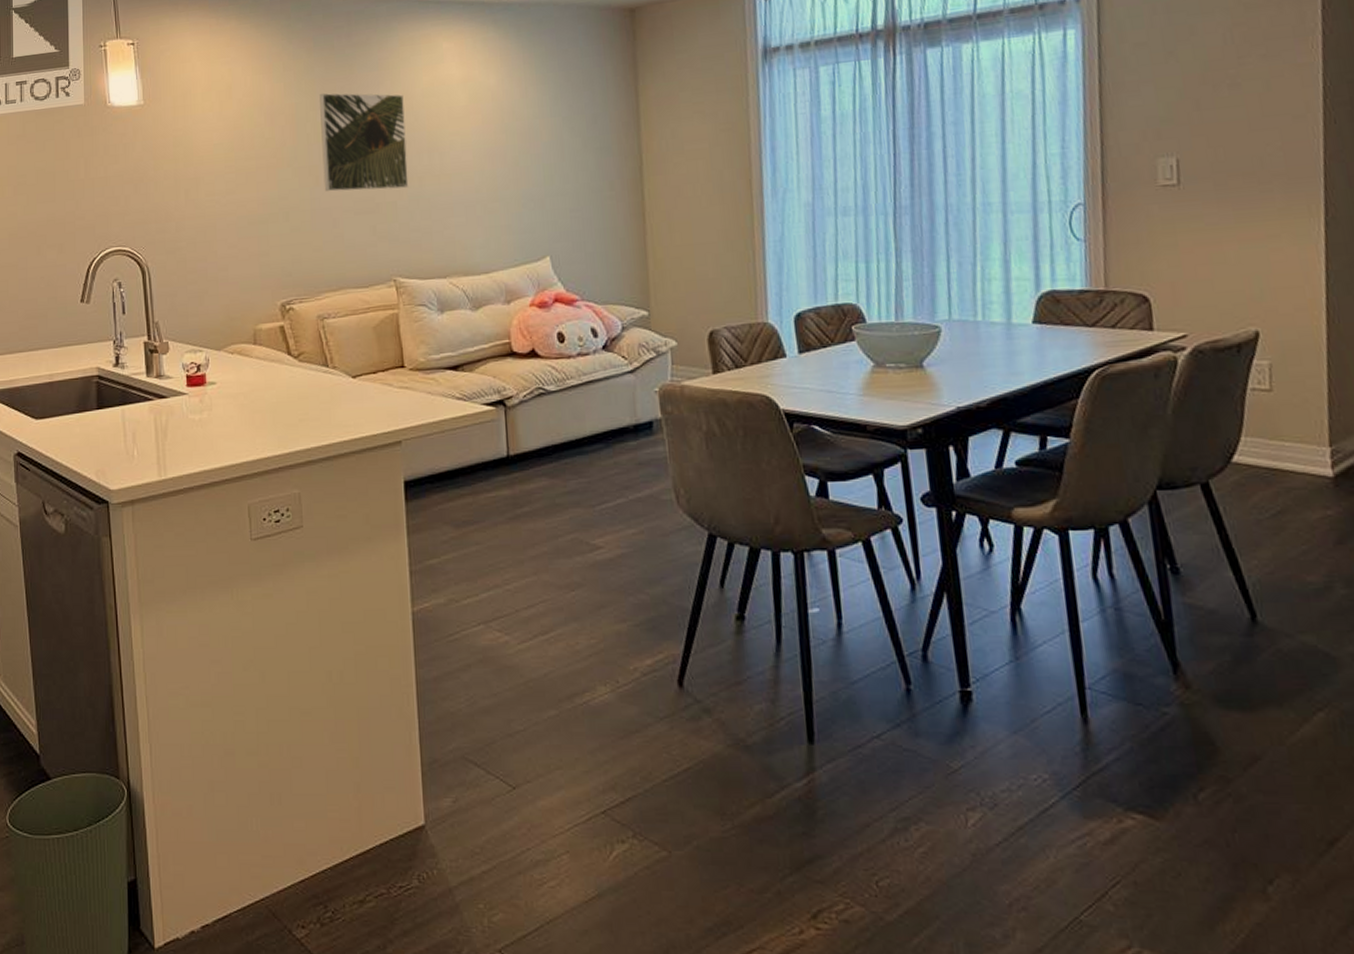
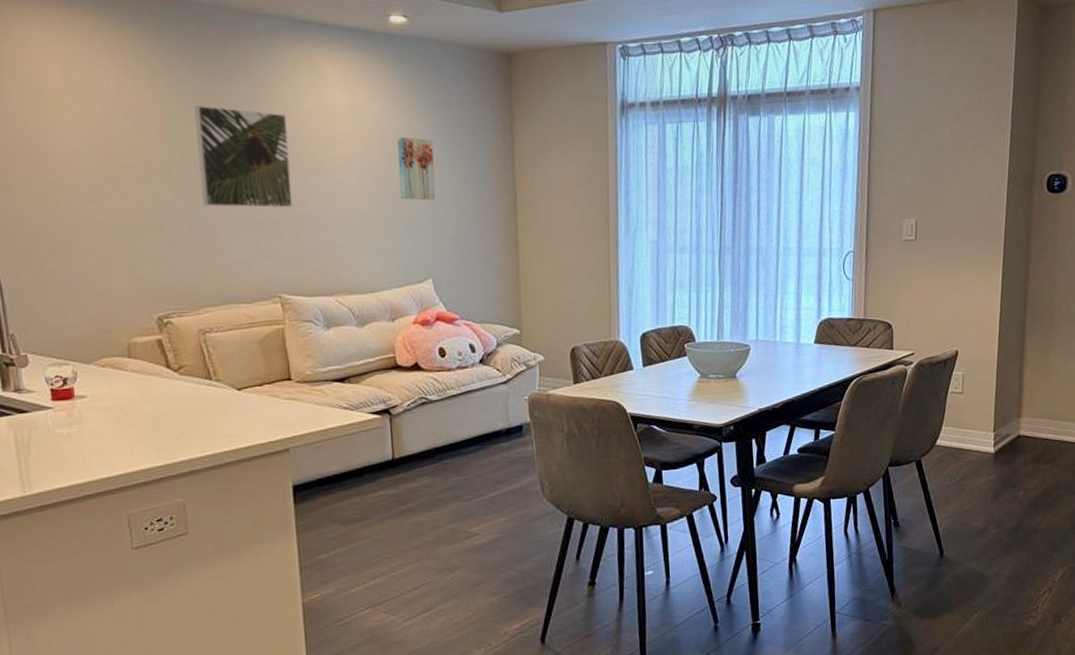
wall art: none [513,106,554,173] -> present [397,137,436,201]

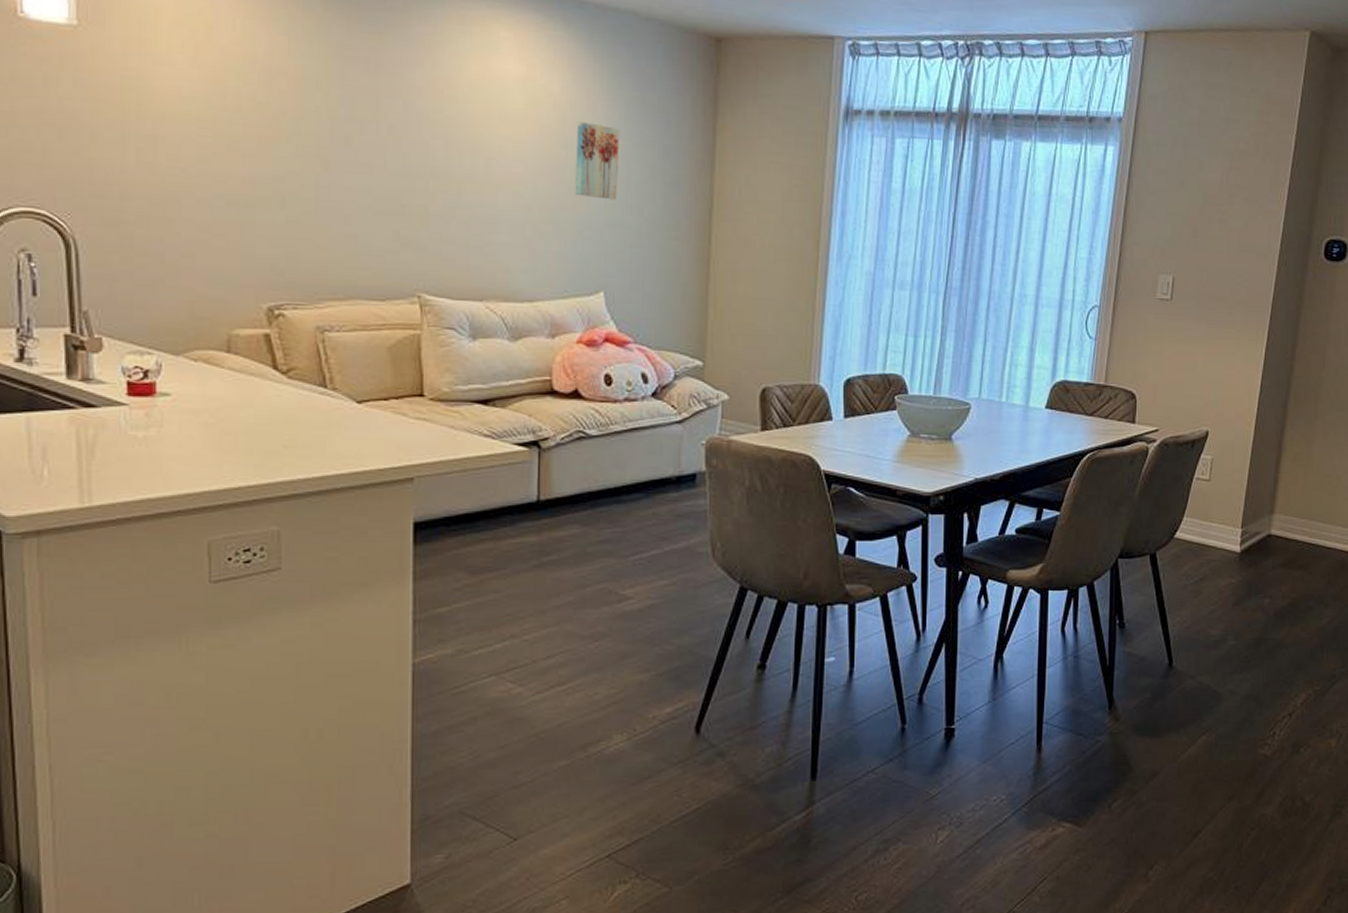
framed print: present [195,106,293,208] -> none [335,61,446,193]

